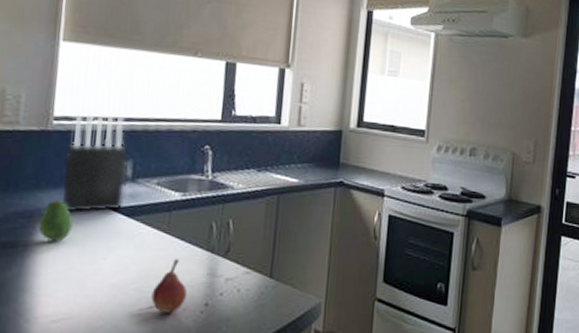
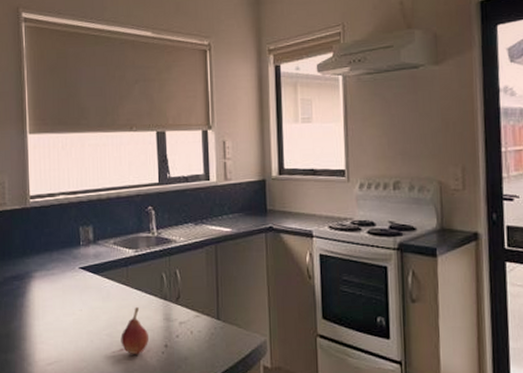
fruit: present [38,200,73,242] -> none [29,264,54,299]
knife block: present [63,113,126,212] -> none [42,189,89,272]

